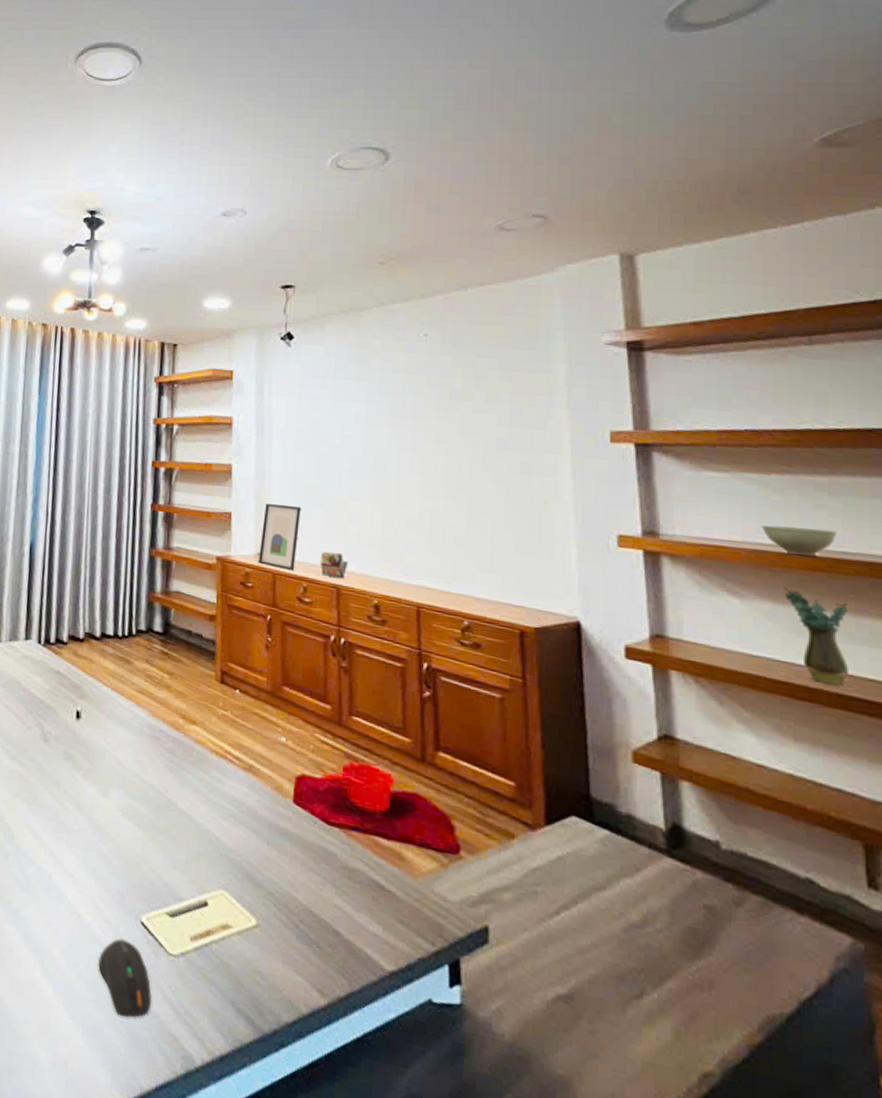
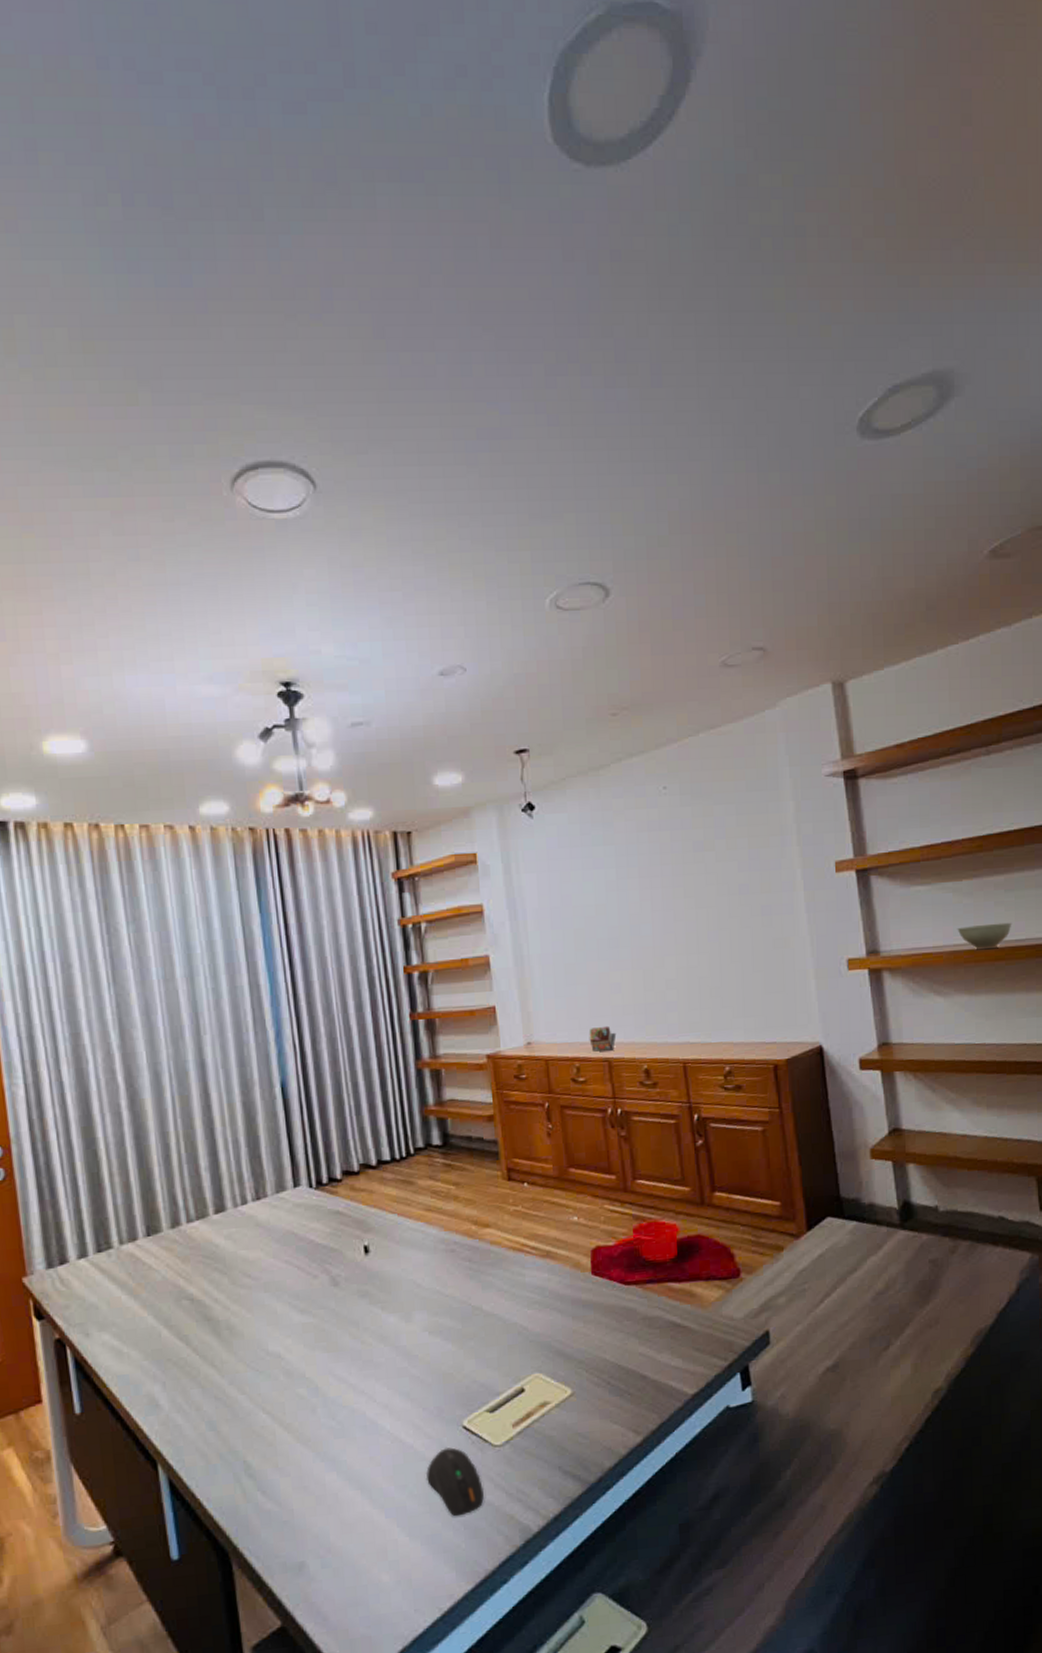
picture frame: present [258,503,302,570] -> none [528,986,566,1054]
vase: present [784,588,848,685] -> none [976,980,1023,1055]

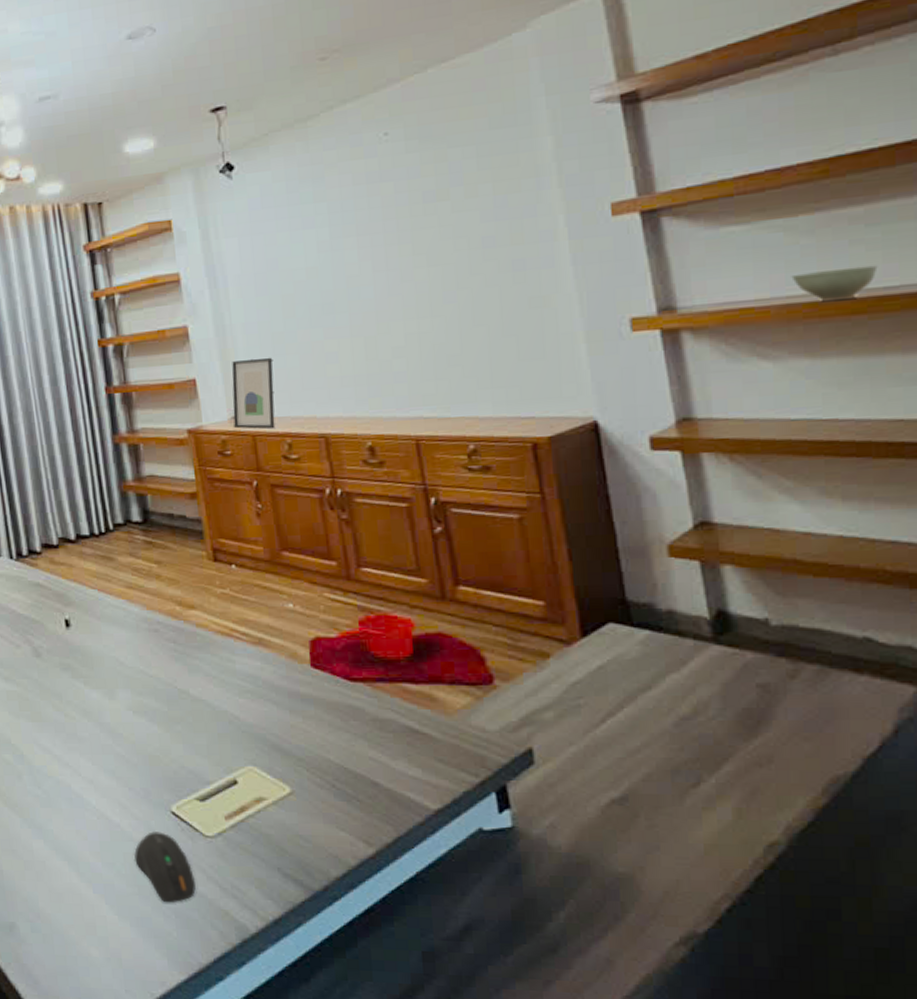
picture frame: none [528,986,566,1054] -> present [231,357,276,429]
decorative box: present [589,1025,617,1052] -> none [301,398,334,427]

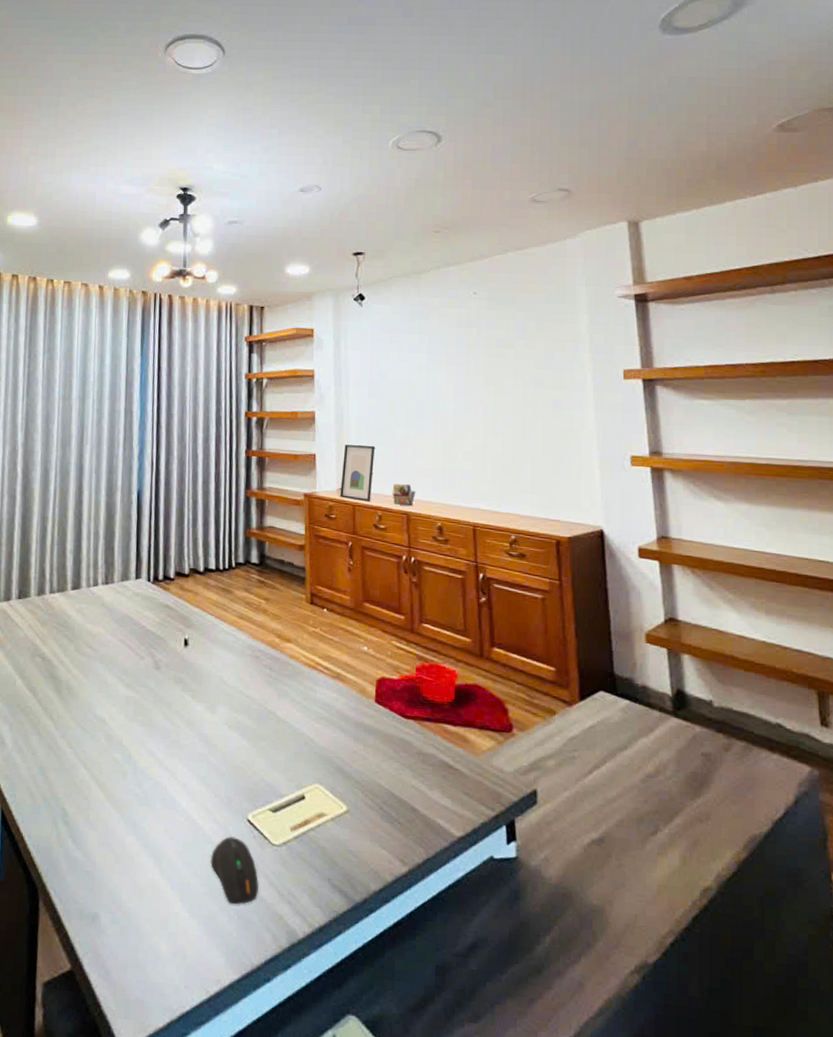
decorative box: none [301,398,334,427] -> present [392,483,416,506]
bowl: present [791,265,878,302] -> none [739,441,795,465]

